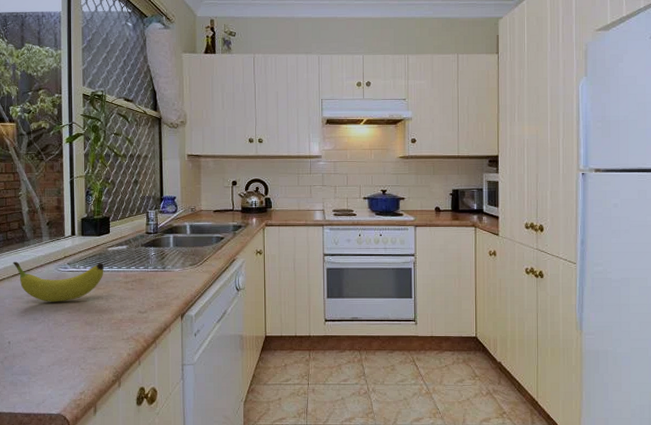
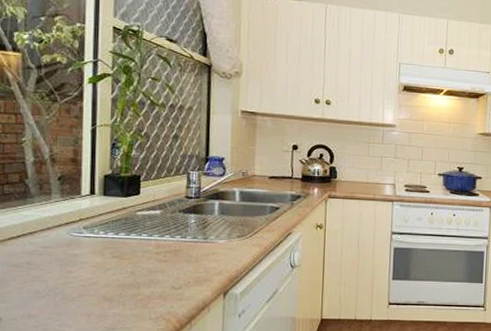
fruit: present [13,261,104,302] -> none [10,221,131,273]

